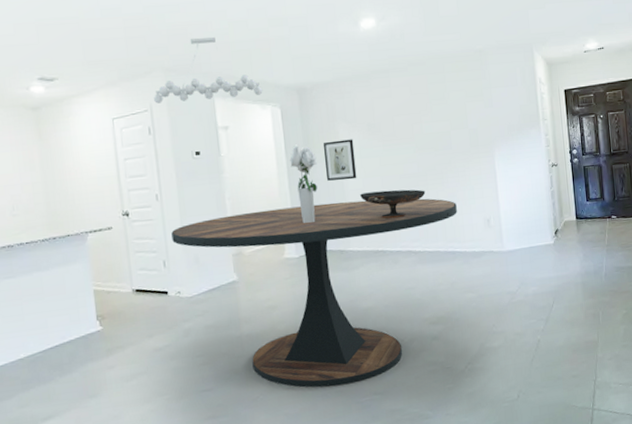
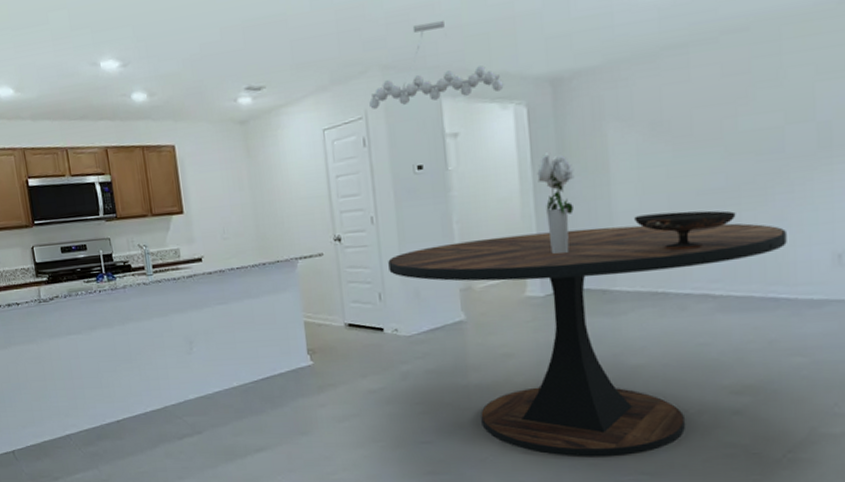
wall art: present [324,139,357,181] -> none [585,143,631,200]

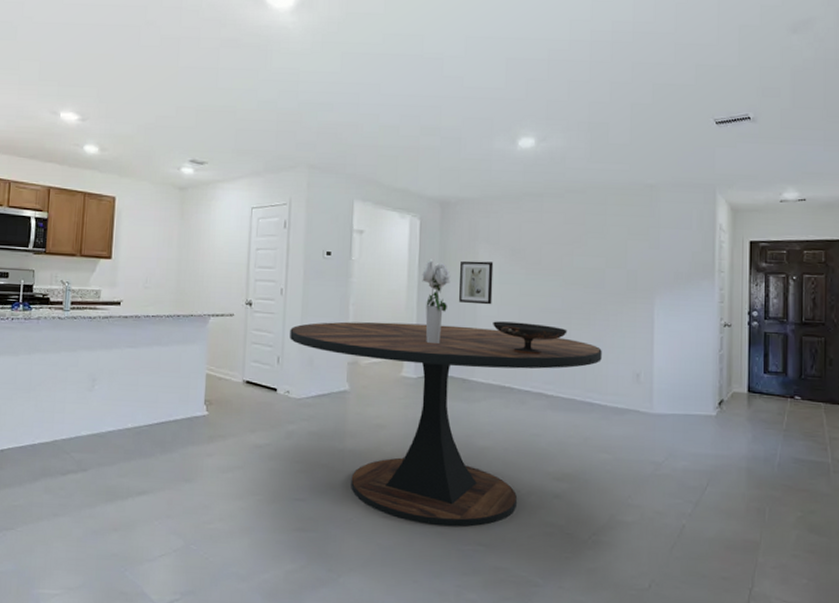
chandelier: present [369,20,504,109] -> none [294,138,404,203]
wall art: none [585,143,631,200] -> present [459,260,494,305]

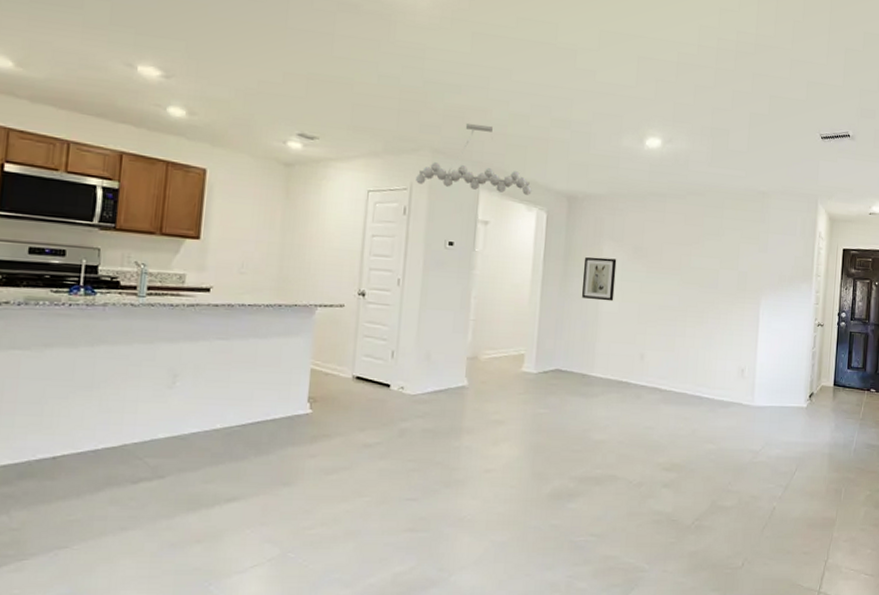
dining table: present [290,321,602,527] -> none [406,315,712,520]
chandelier: none [294,138,404,203] -> present [416,123,532,195]
bouquet: present [422,259,451,343] -> none [546,254,575,339]
decorative bowl: present [493,321,567,354] -> none [613,317,683,350]

